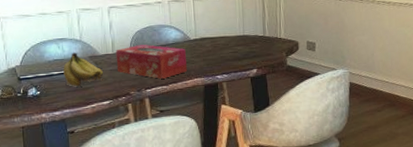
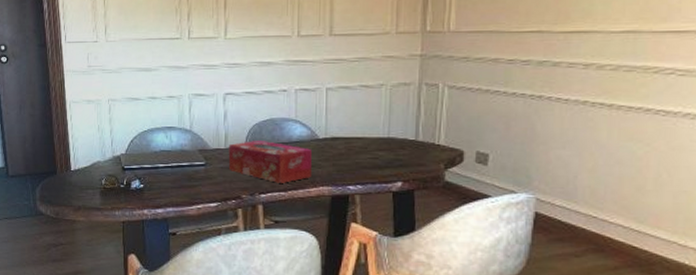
fruit: present [63,52,104,88] -> none [170,144,213,185]

